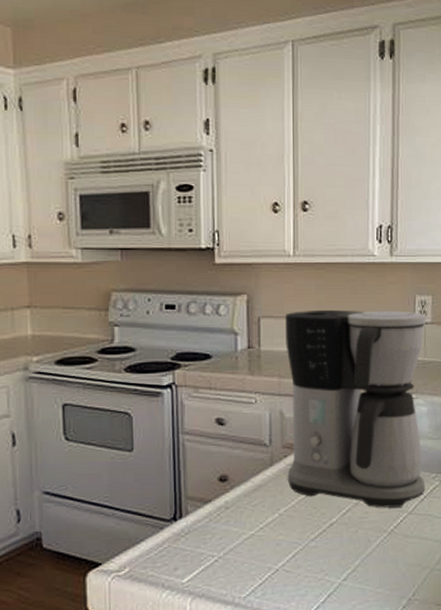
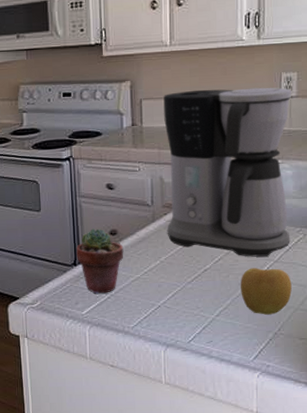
potted succulent: none [177,473,236,556] -> present [76,228,124,294]
apple: none [371,521,427,577] -> present [241,268,292,315]

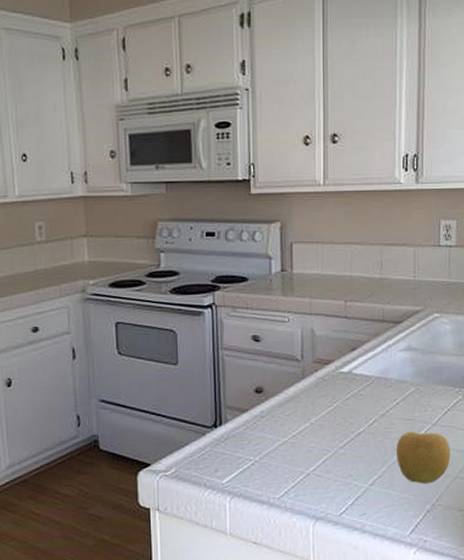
potted succulent: present [76,228,124,294] -> none [217,385,270,460]
coffee maker: present [163,87,292,257] -> none [316,234,451,419]

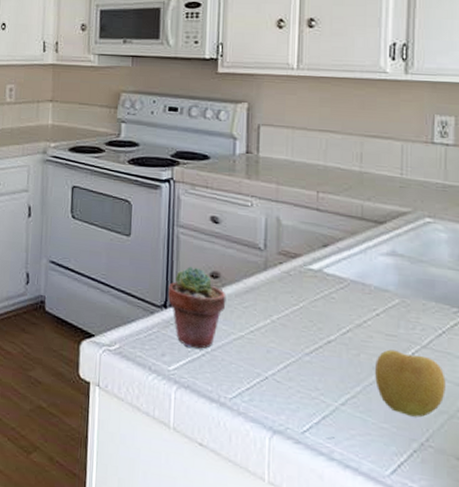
potted succulent: none [217,385,270,460] -> present [168,266,226,349]

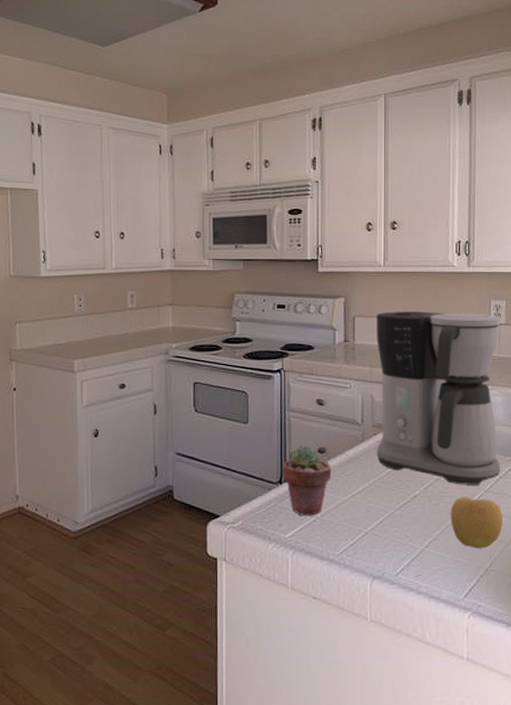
coffee maker: none [281,122,448,338] -> present [376,311,501,485]

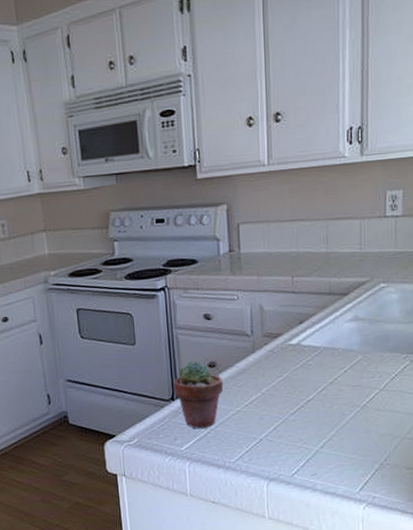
coffee maker: present [376,311,501,485] -> none [262,206,398,386]
apple: present [451,496,503,549] -> none [345,397,398,445]

